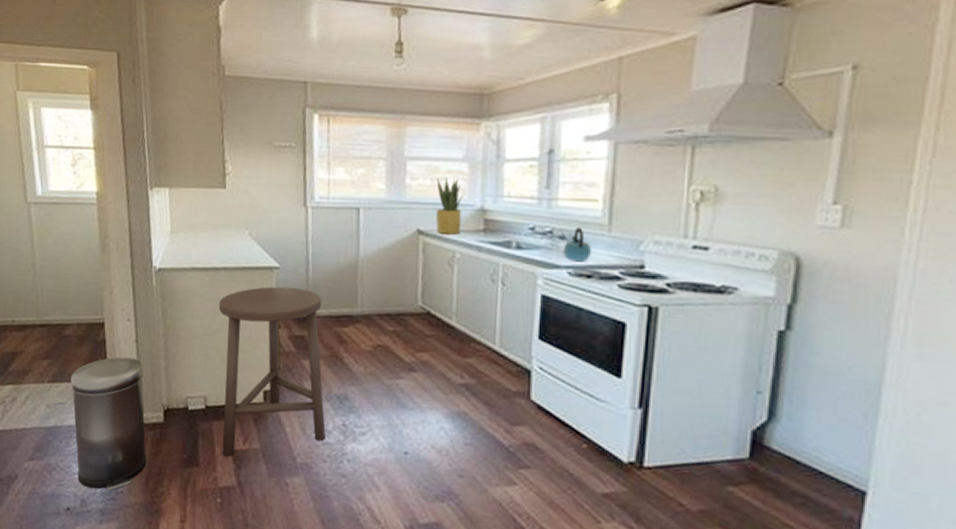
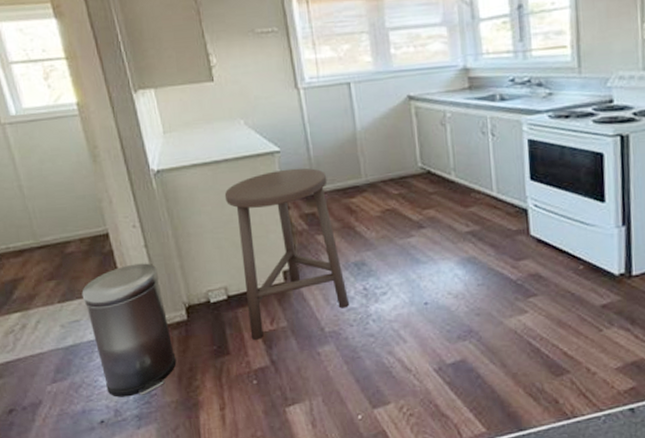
planter: present [436,176,465,235] -> none [419,40,449,97]
kettle: present [563,226,592,262] -> none [541,72,567,105]

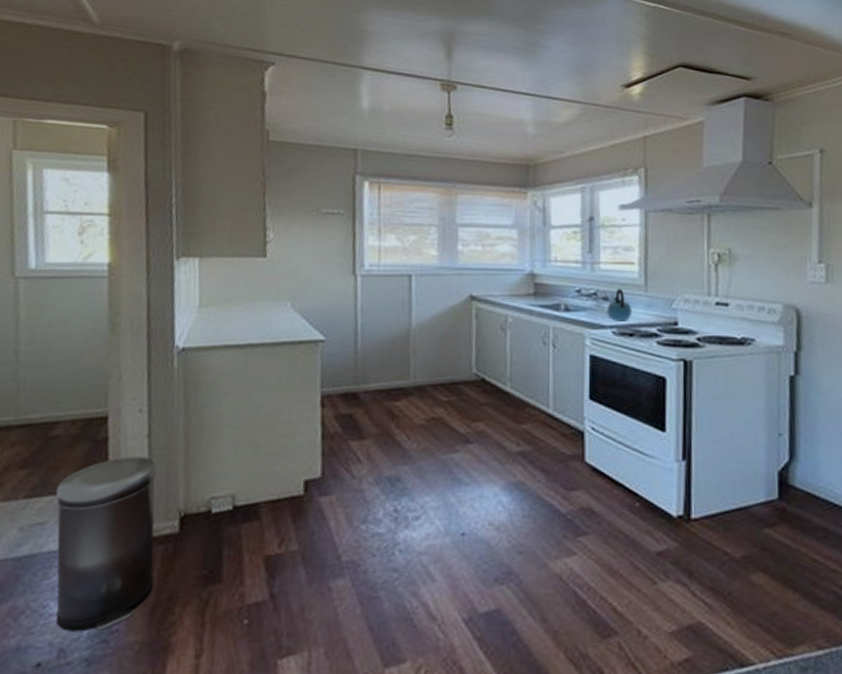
bar stool: present [224,167,349,340] -> none [251,361,375,565]
kettle: none [541,72,567,105] -> present [607,288,633,322]

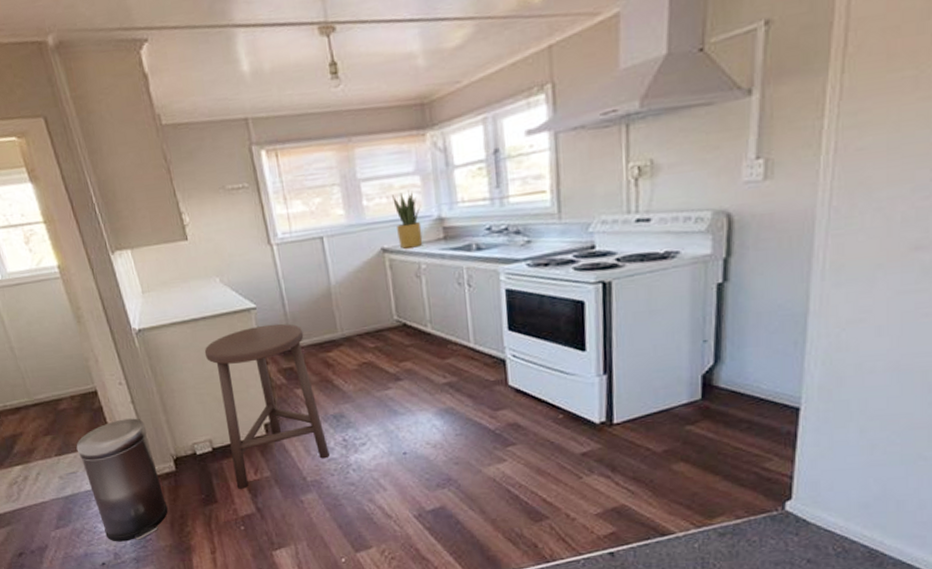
bar stool: none [251,361,375,565] -> present [204,323,329,489]
planter: none [488,242,515,299] -> present [392,190,423,249]
kettle: present [607,288,633,322] -> none [519,219,547,254]

